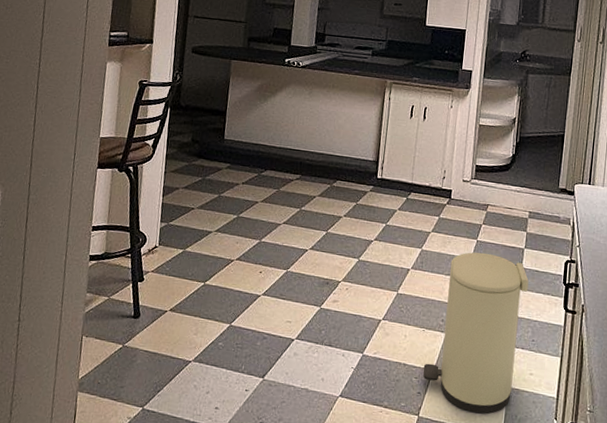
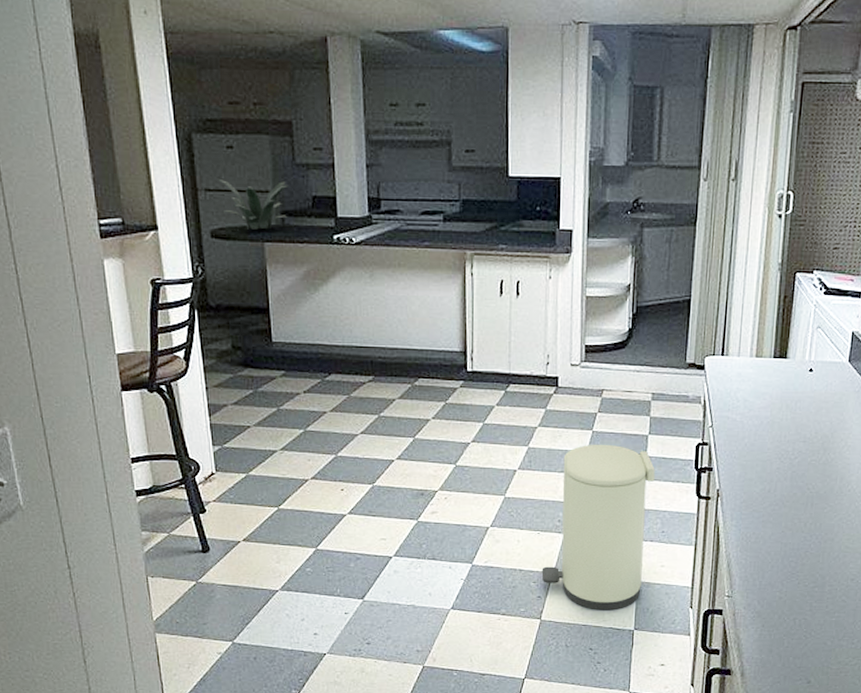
plant: none [204,10,258,51] -> present [218,180,289,230]

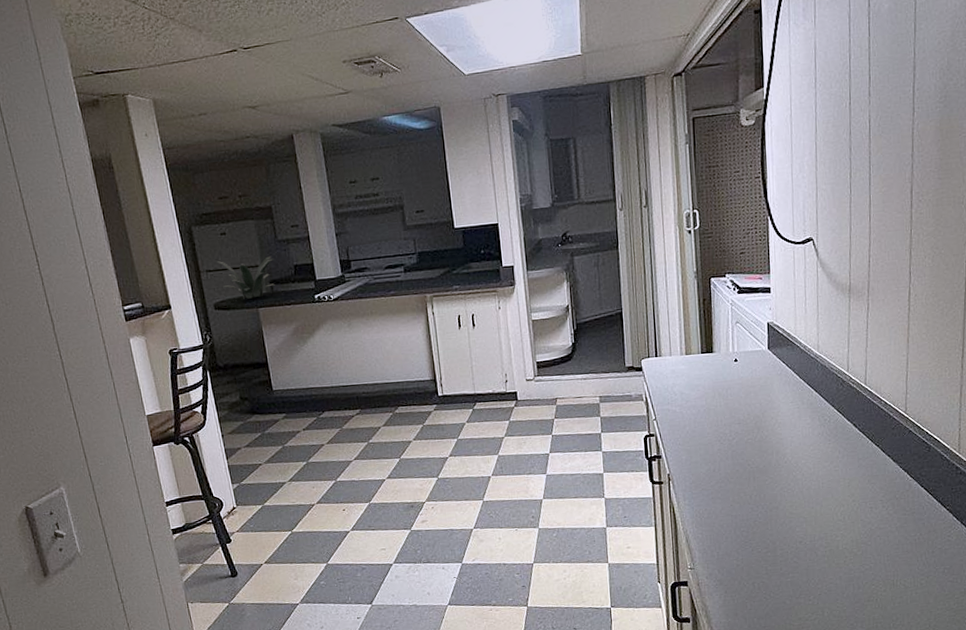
pedal bin: present [541,444,655,611] -> none [523,445,613,593]

